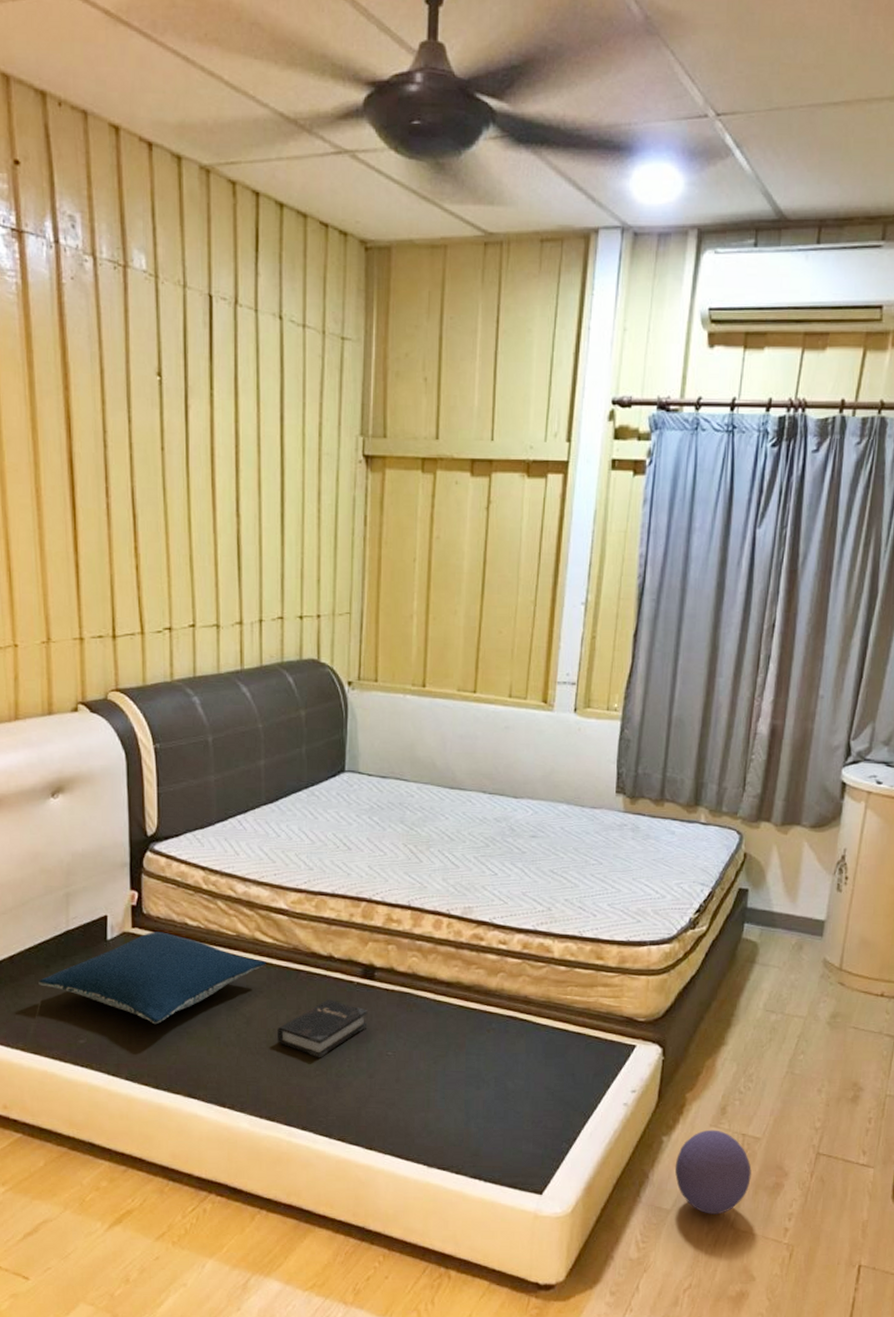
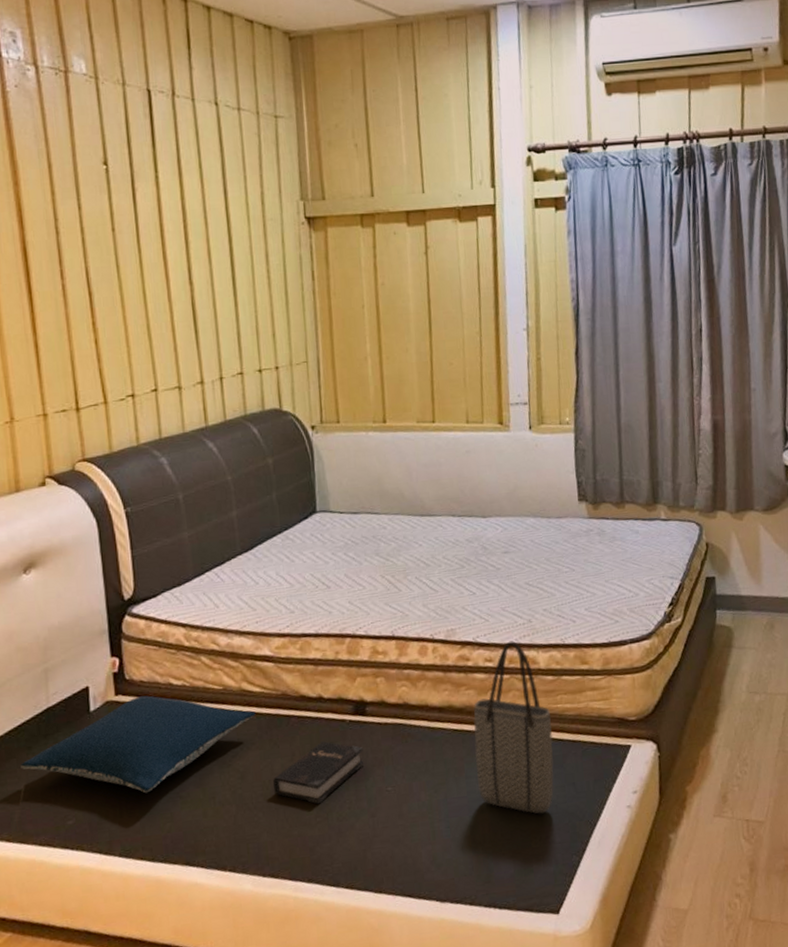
tote bag: none [476,926,558,1099] -> present [473,641,554,814]
ball: present [674,1129,752,1214] -> none [685,819,761,908]

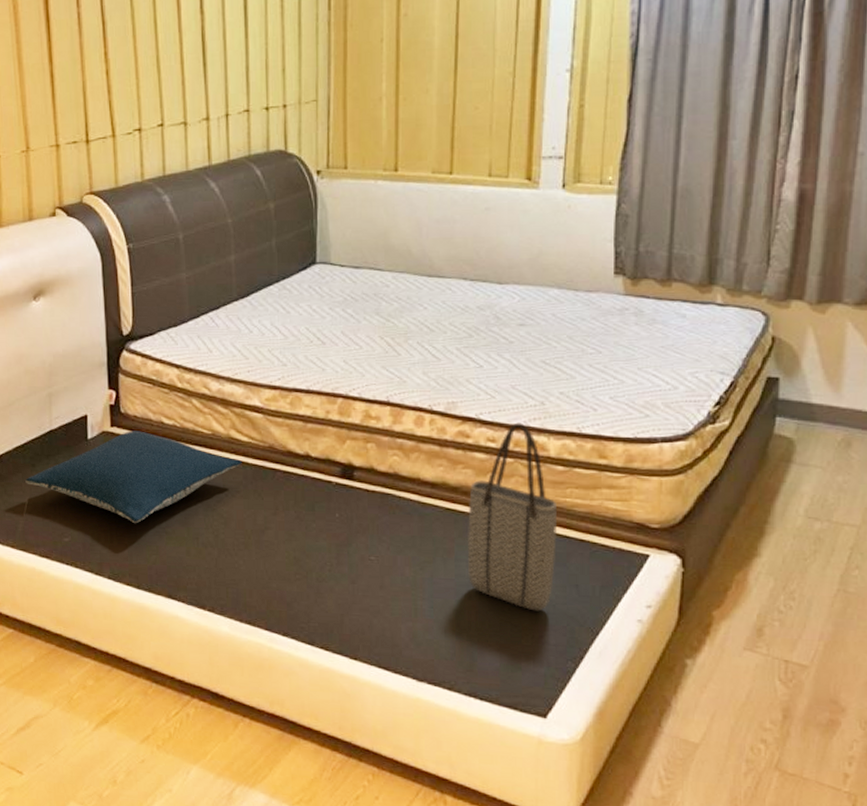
hardback book: present [273,741,364,804] -> none [256,500,348,562]

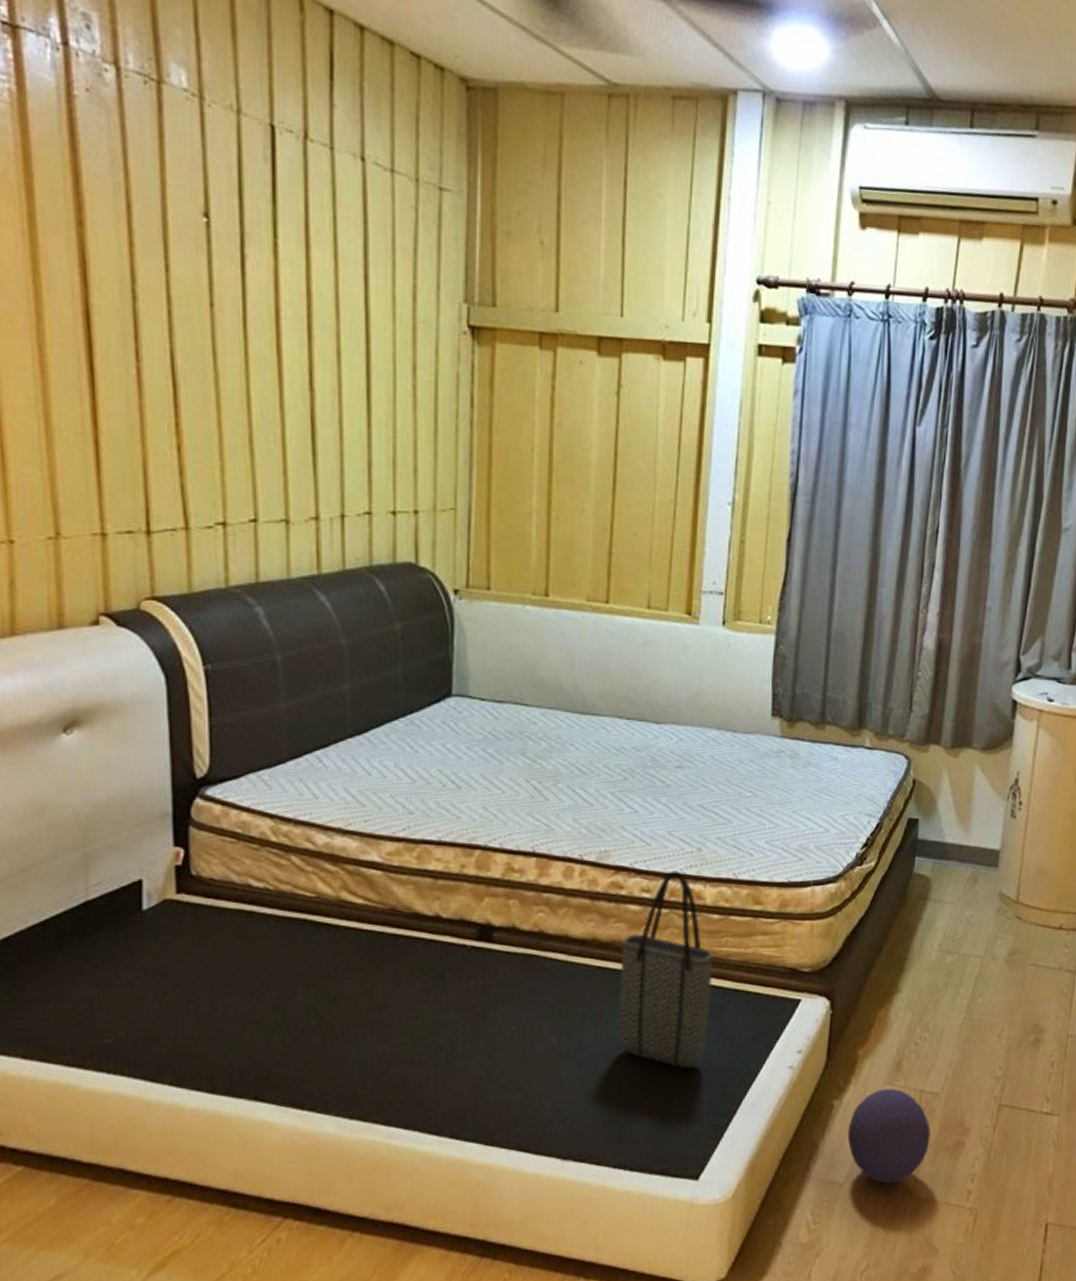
pillow: present [24,431,242,523] -> none [44,897,355,1012]
ball: none [702,653,798,753] -> present [847,1088,931,1184]

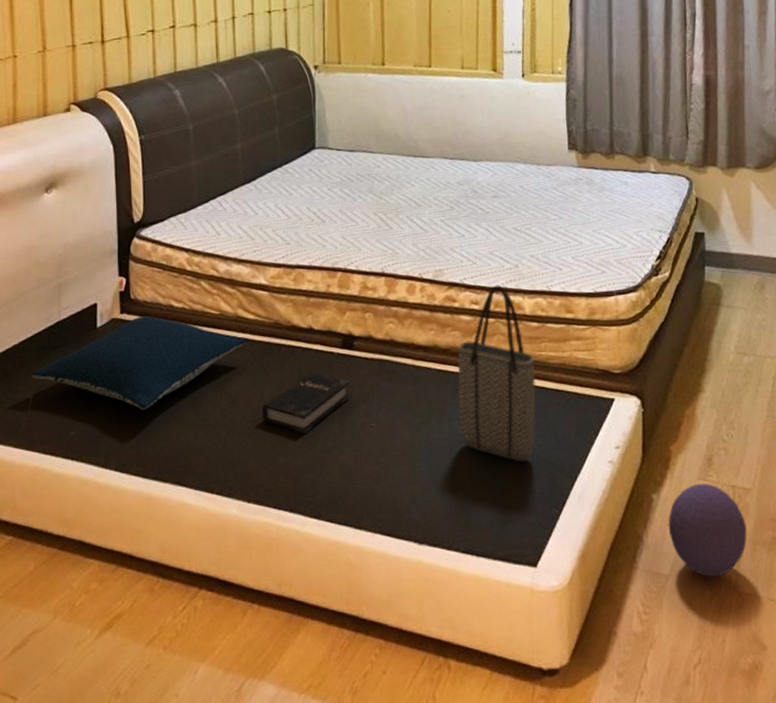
pillow: none [44,897,355,1012] -> present [30,316,249,410]
hardback book: none [371,968,485,1040] -> present [262,372,350,435]

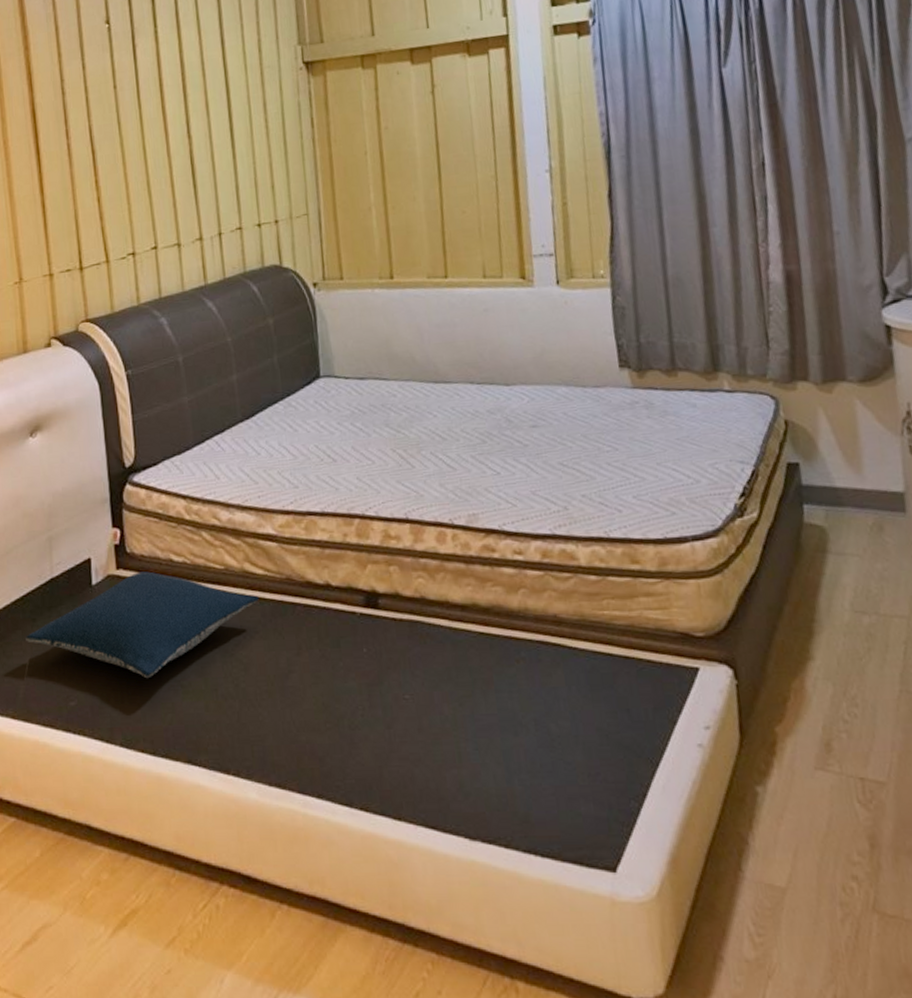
hardback book: present [262,372,350,435] -> none [278,635,378,708]
tote bag: present [457,285,536,462] -> none [502,531,604,744]
ball: present [668,483,747,577] -> none [779,774,886,893]

